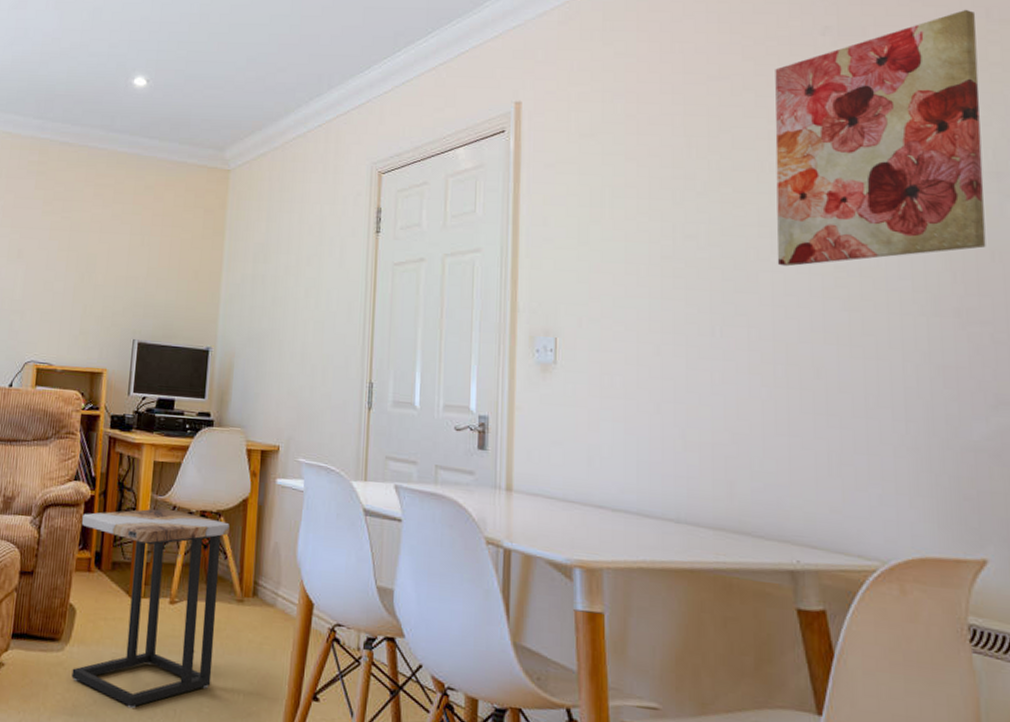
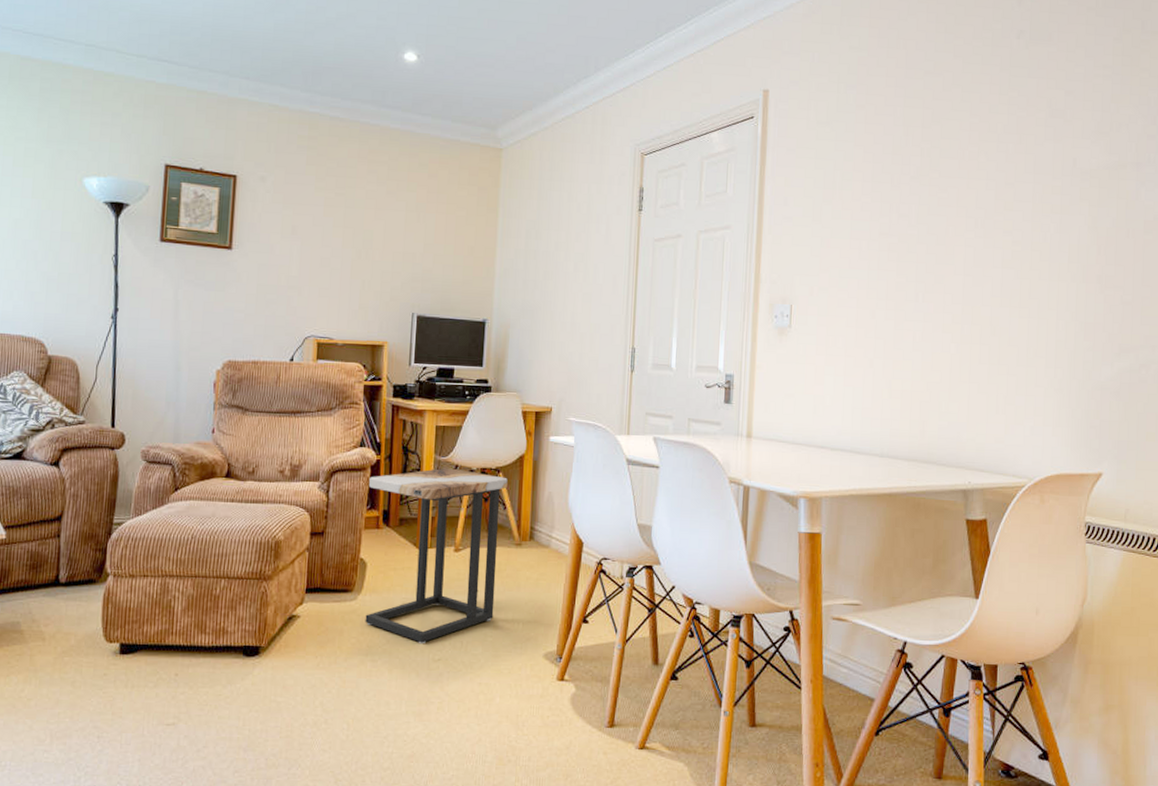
wall art: present [775,9,986,267] -> none [969,20,1134,242]

